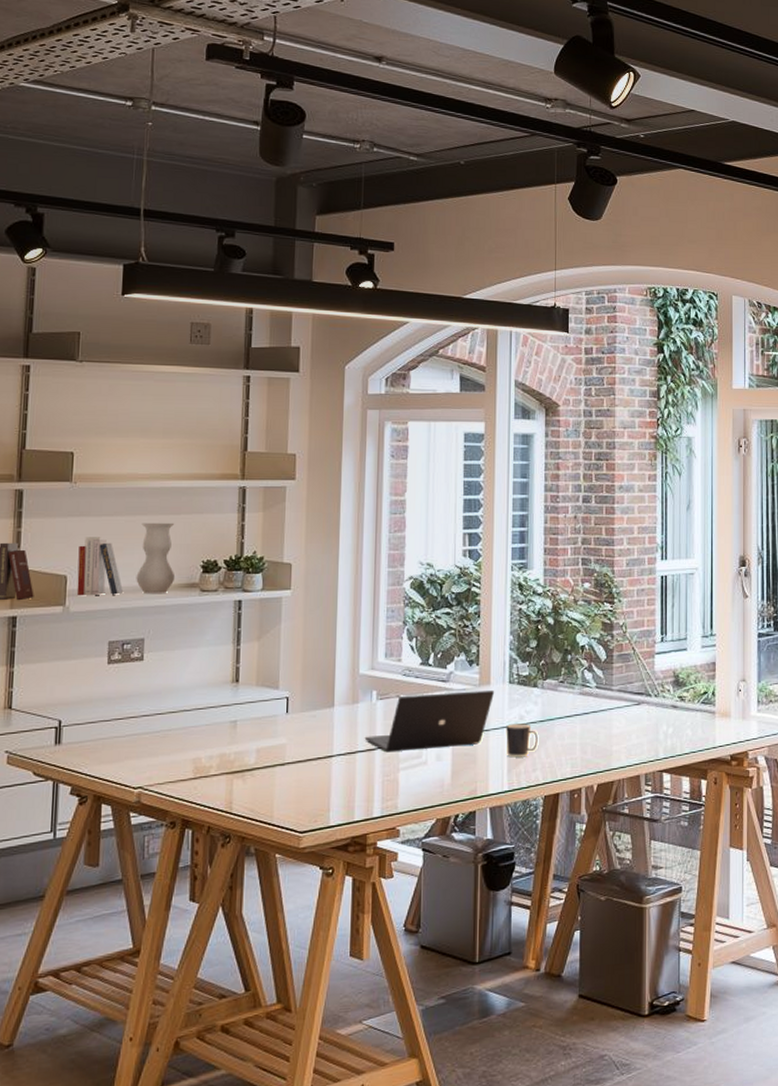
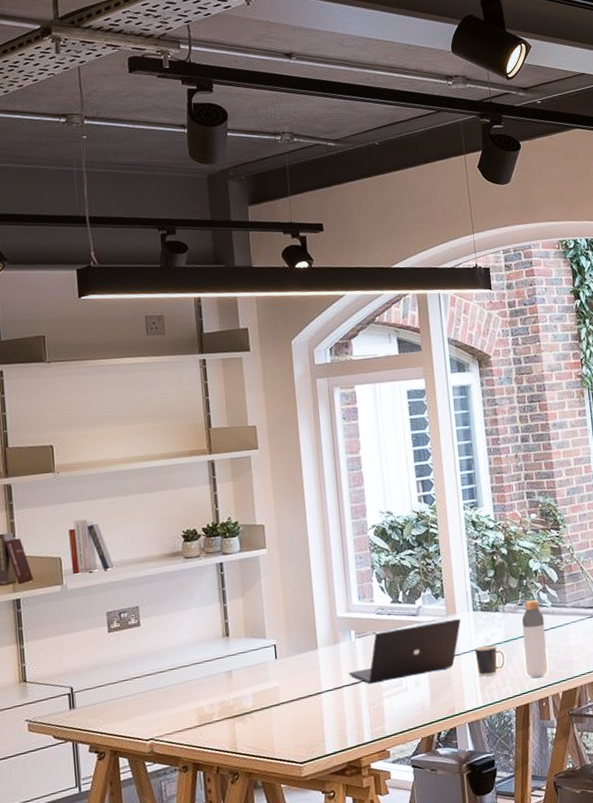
vase: present [136,522,176,594] -> none [123,499,160,566]
bottle: none [560,679,586,766] -> present [521,600,548,679]

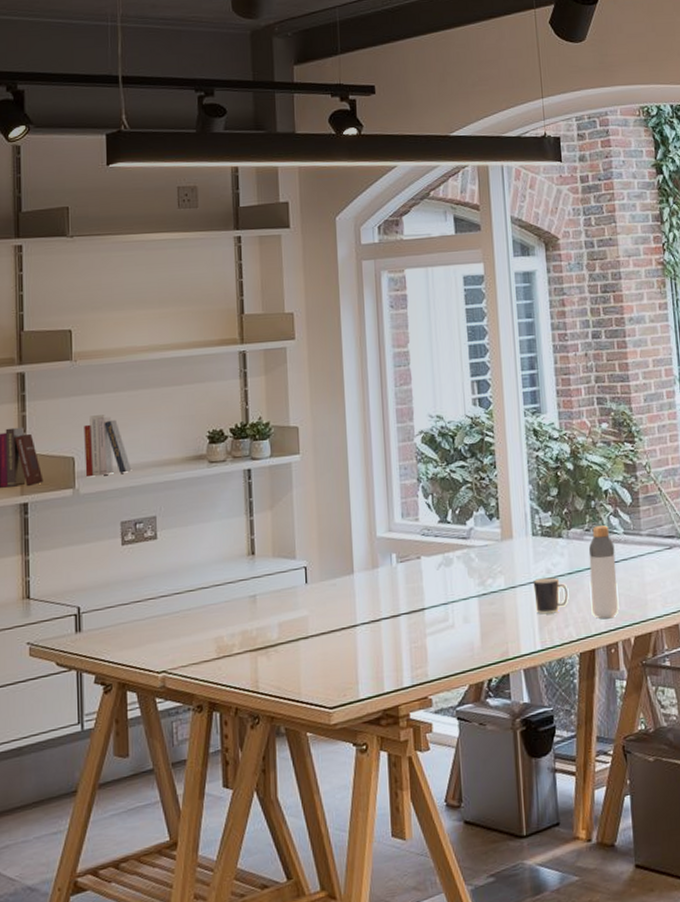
laptop: present [348,619,461,684] -> none [387,545,519,618]

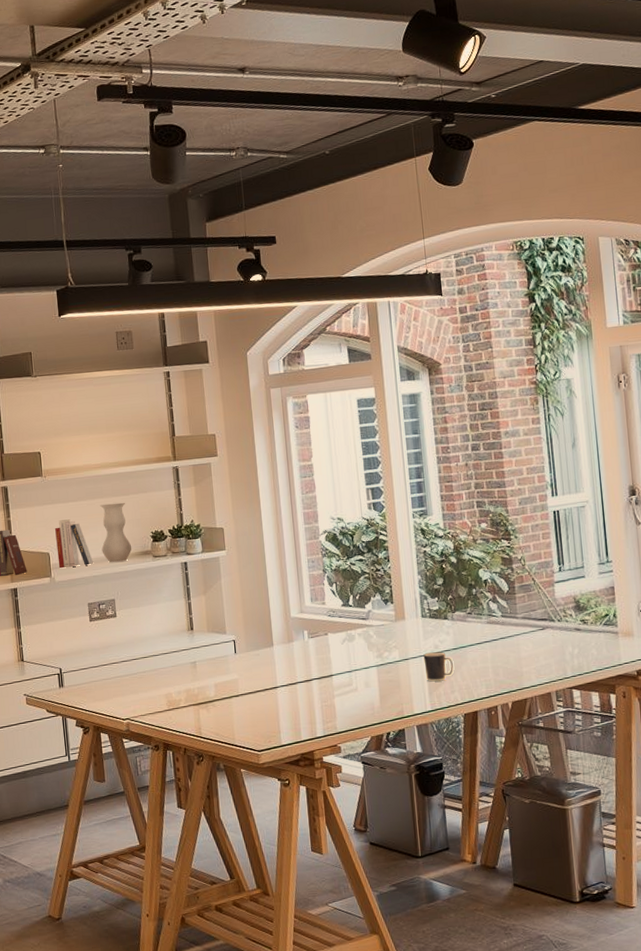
vase: none [143,394,183,470] -> present [100,502,132,563]
bottle: present [588,525,618,619] -> none [470,609,497,687]

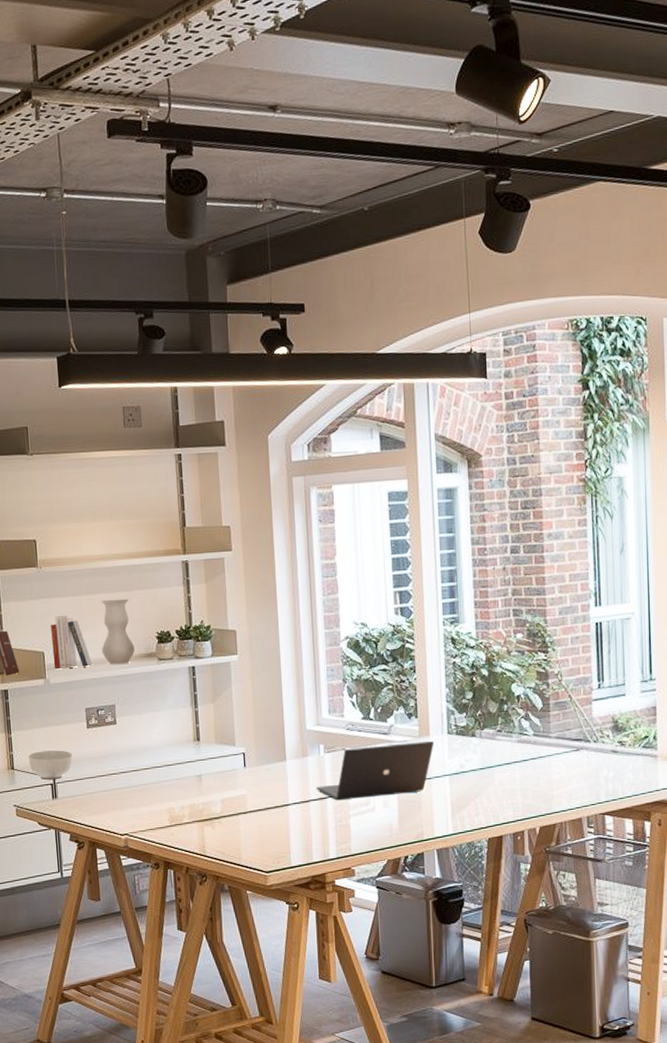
bowl: none [37,642,77,670] -> present [28,750,72,780]
laptop: none [302,625,410,682] -> present [316,741,435,801]
mug: present [423,652,453,682] -> none [447,771,479,803]

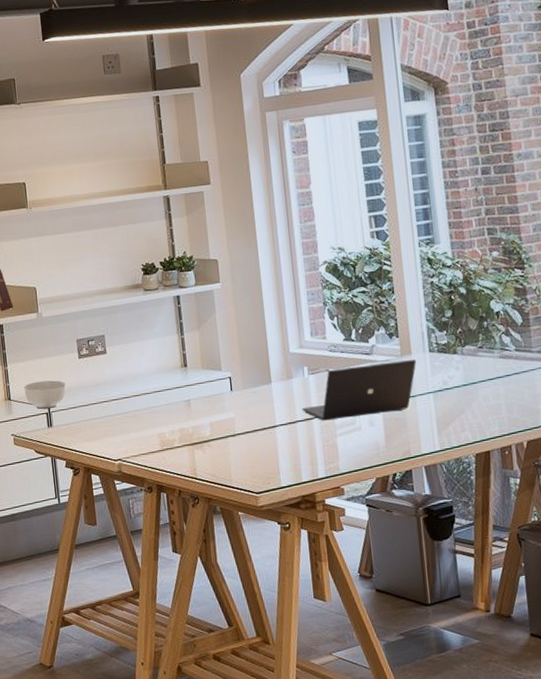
books: present [51,616,92,670] -> none [41,252,81,304]
vase: present [101,598,135,665] -> none [88,234,122,297]

